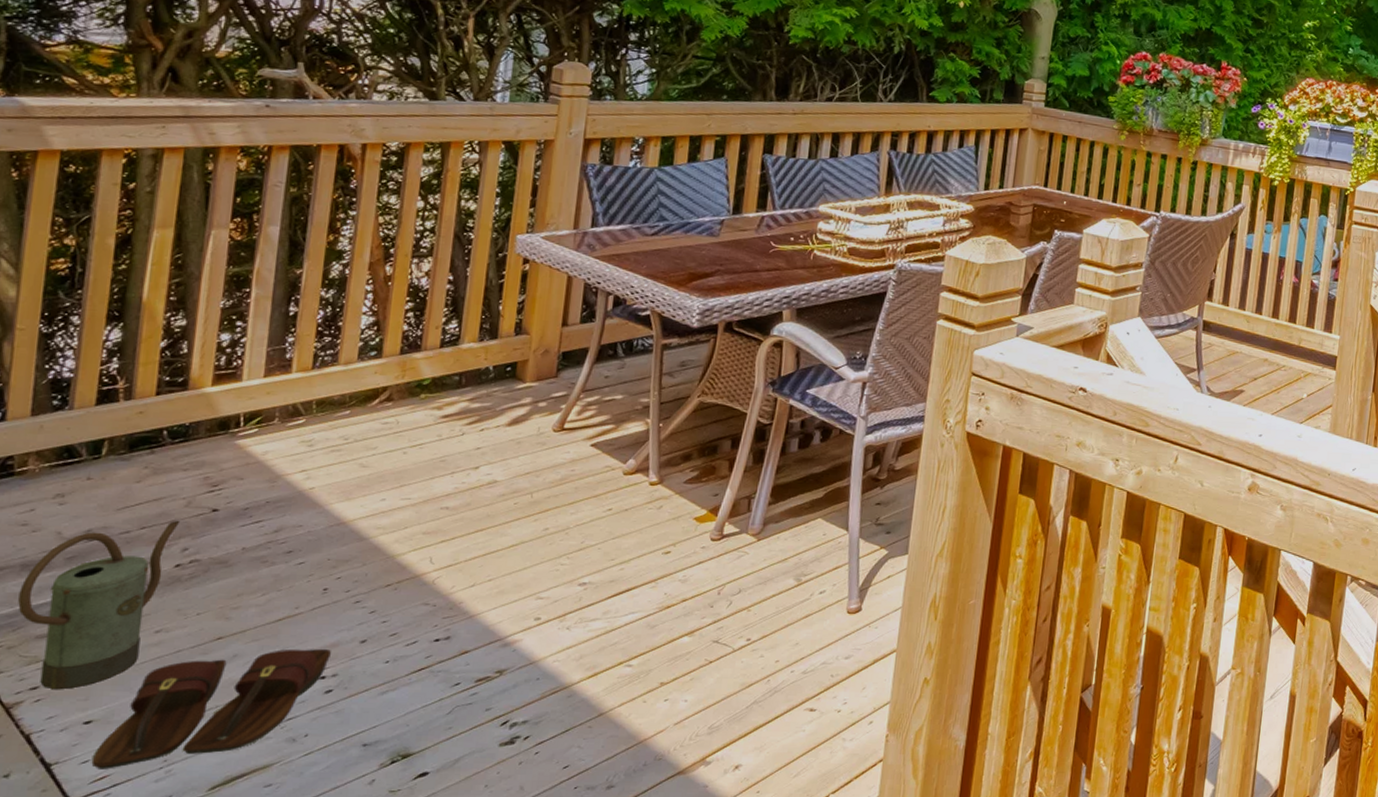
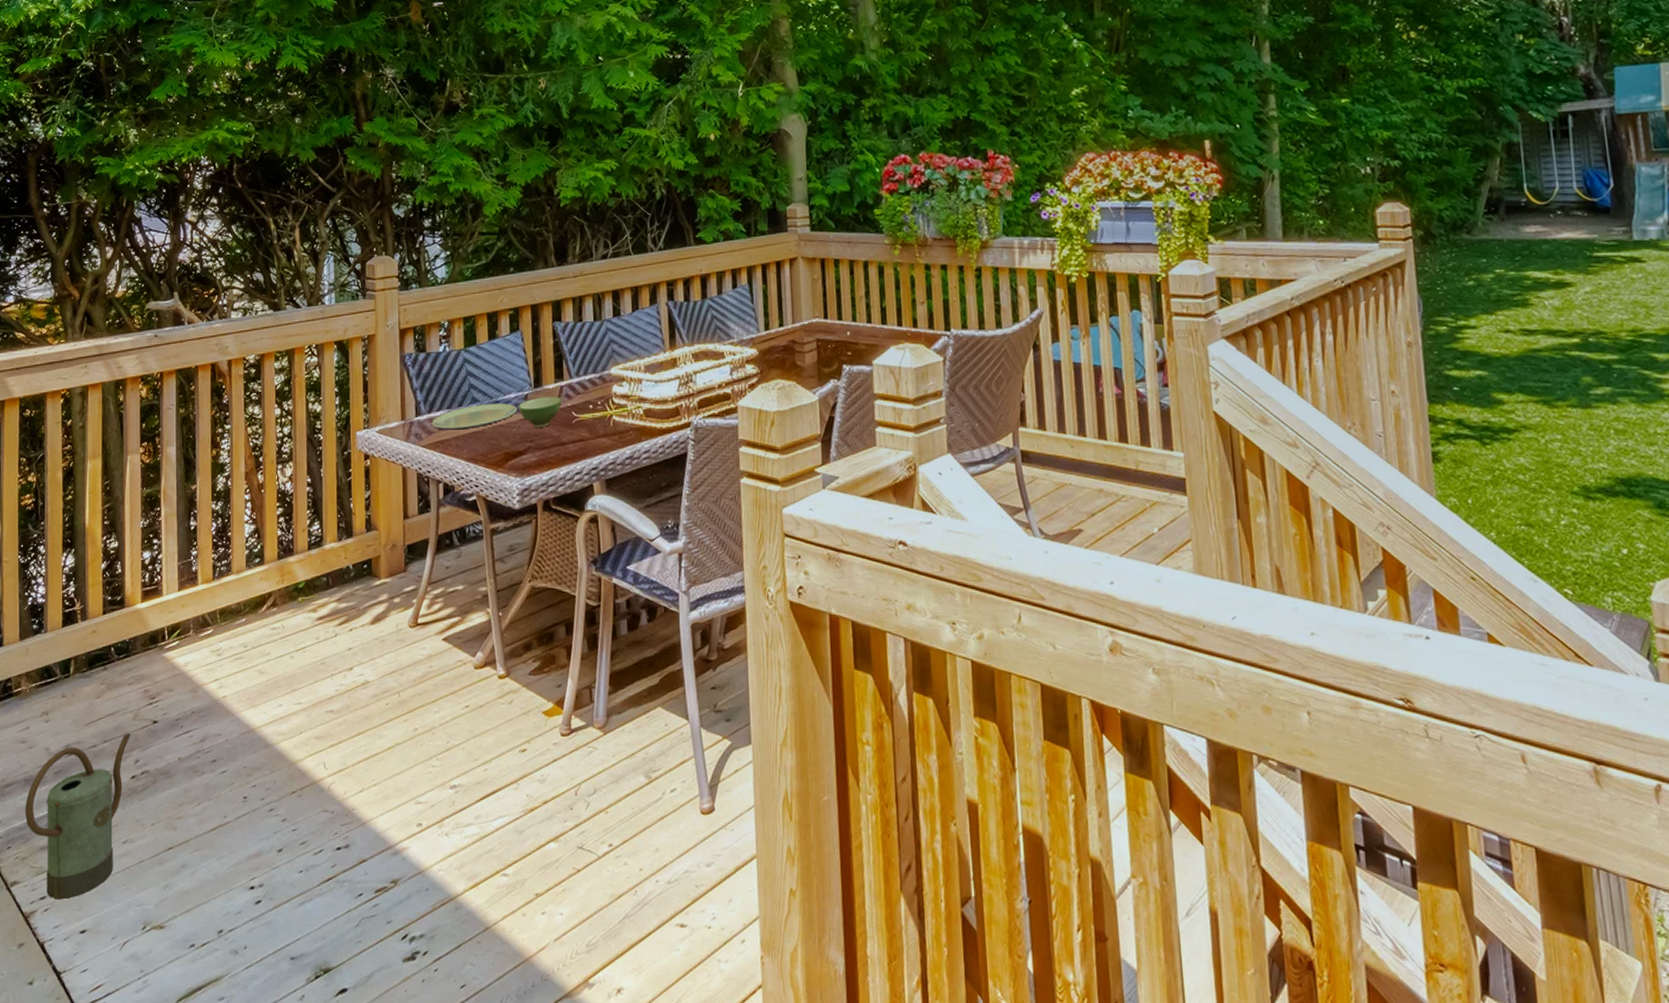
sandal: present [91,649,332,769] -> none [89,858,257,979]
plate: none [608,223,711,246] -> present [431,402,518,430]
bowl: none [711,224,762,254] -> present [518,397,562,429]

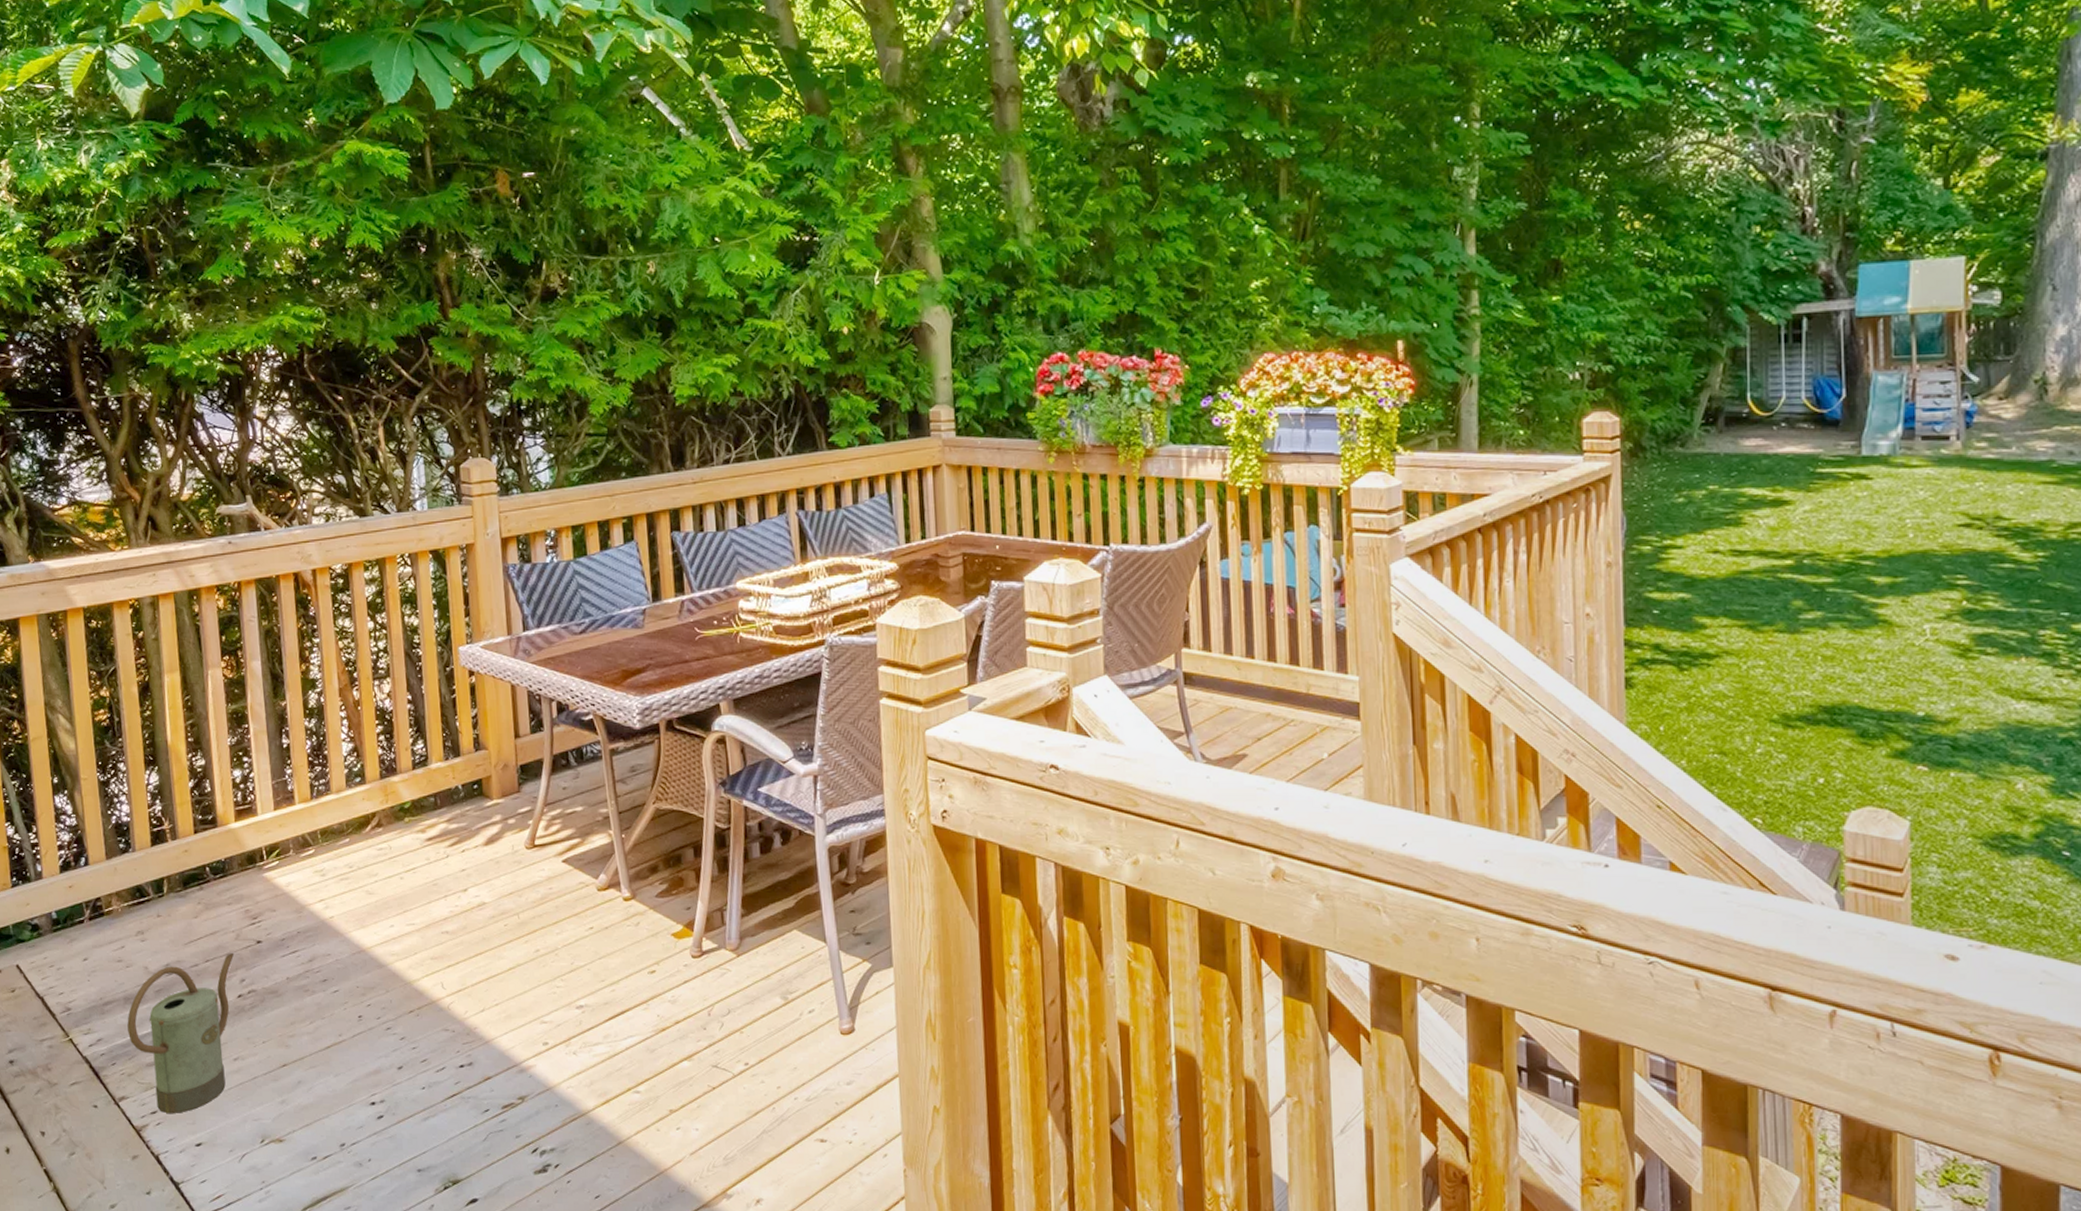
plate: present [431,402,518,430] -> none [540,617,636,646]
bowl: present [518,397,562,429] -> none [635,612,684,645]

